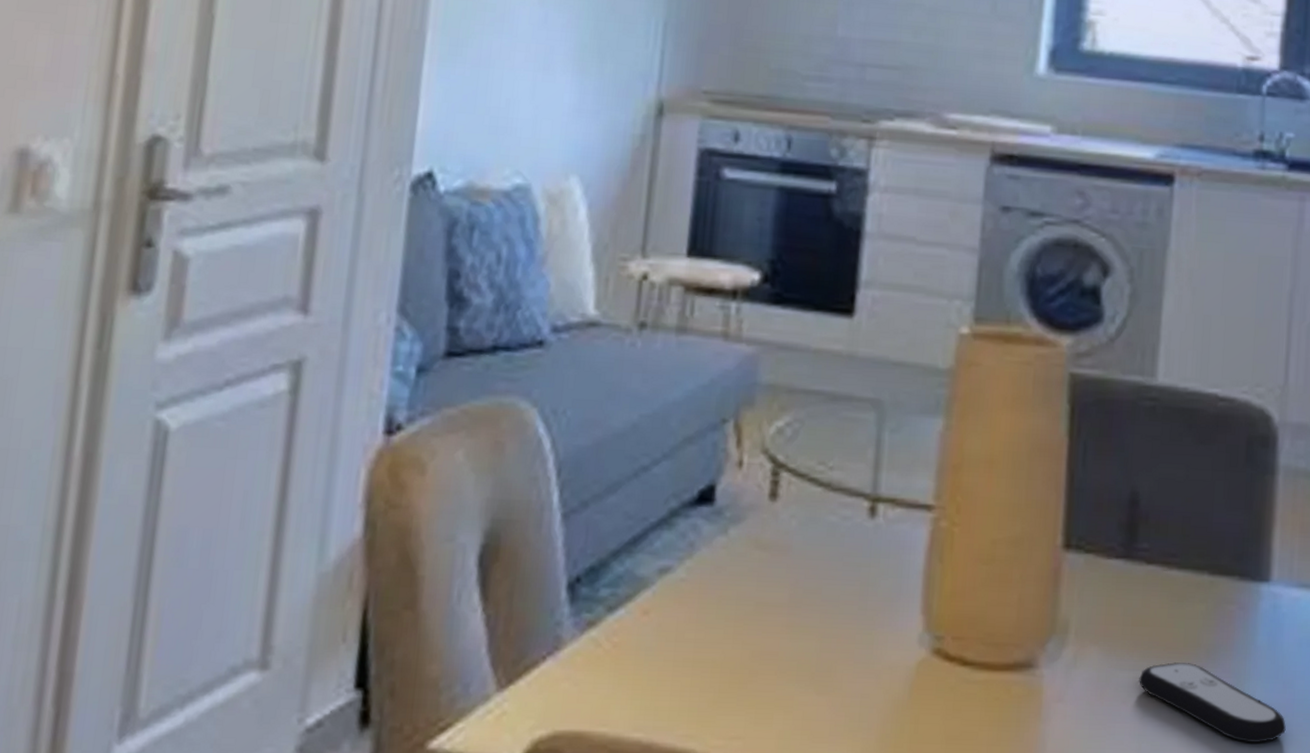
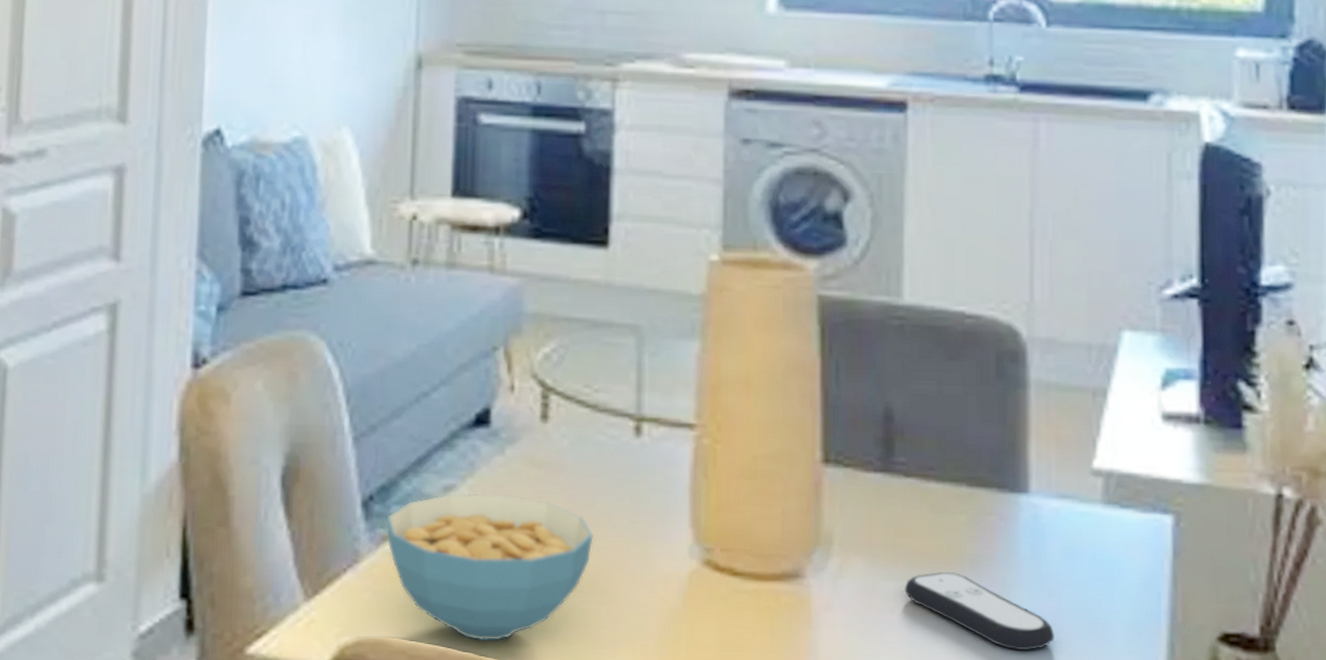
cereal bowl: none [592,575,818,735] -> present [386,493,593,642]

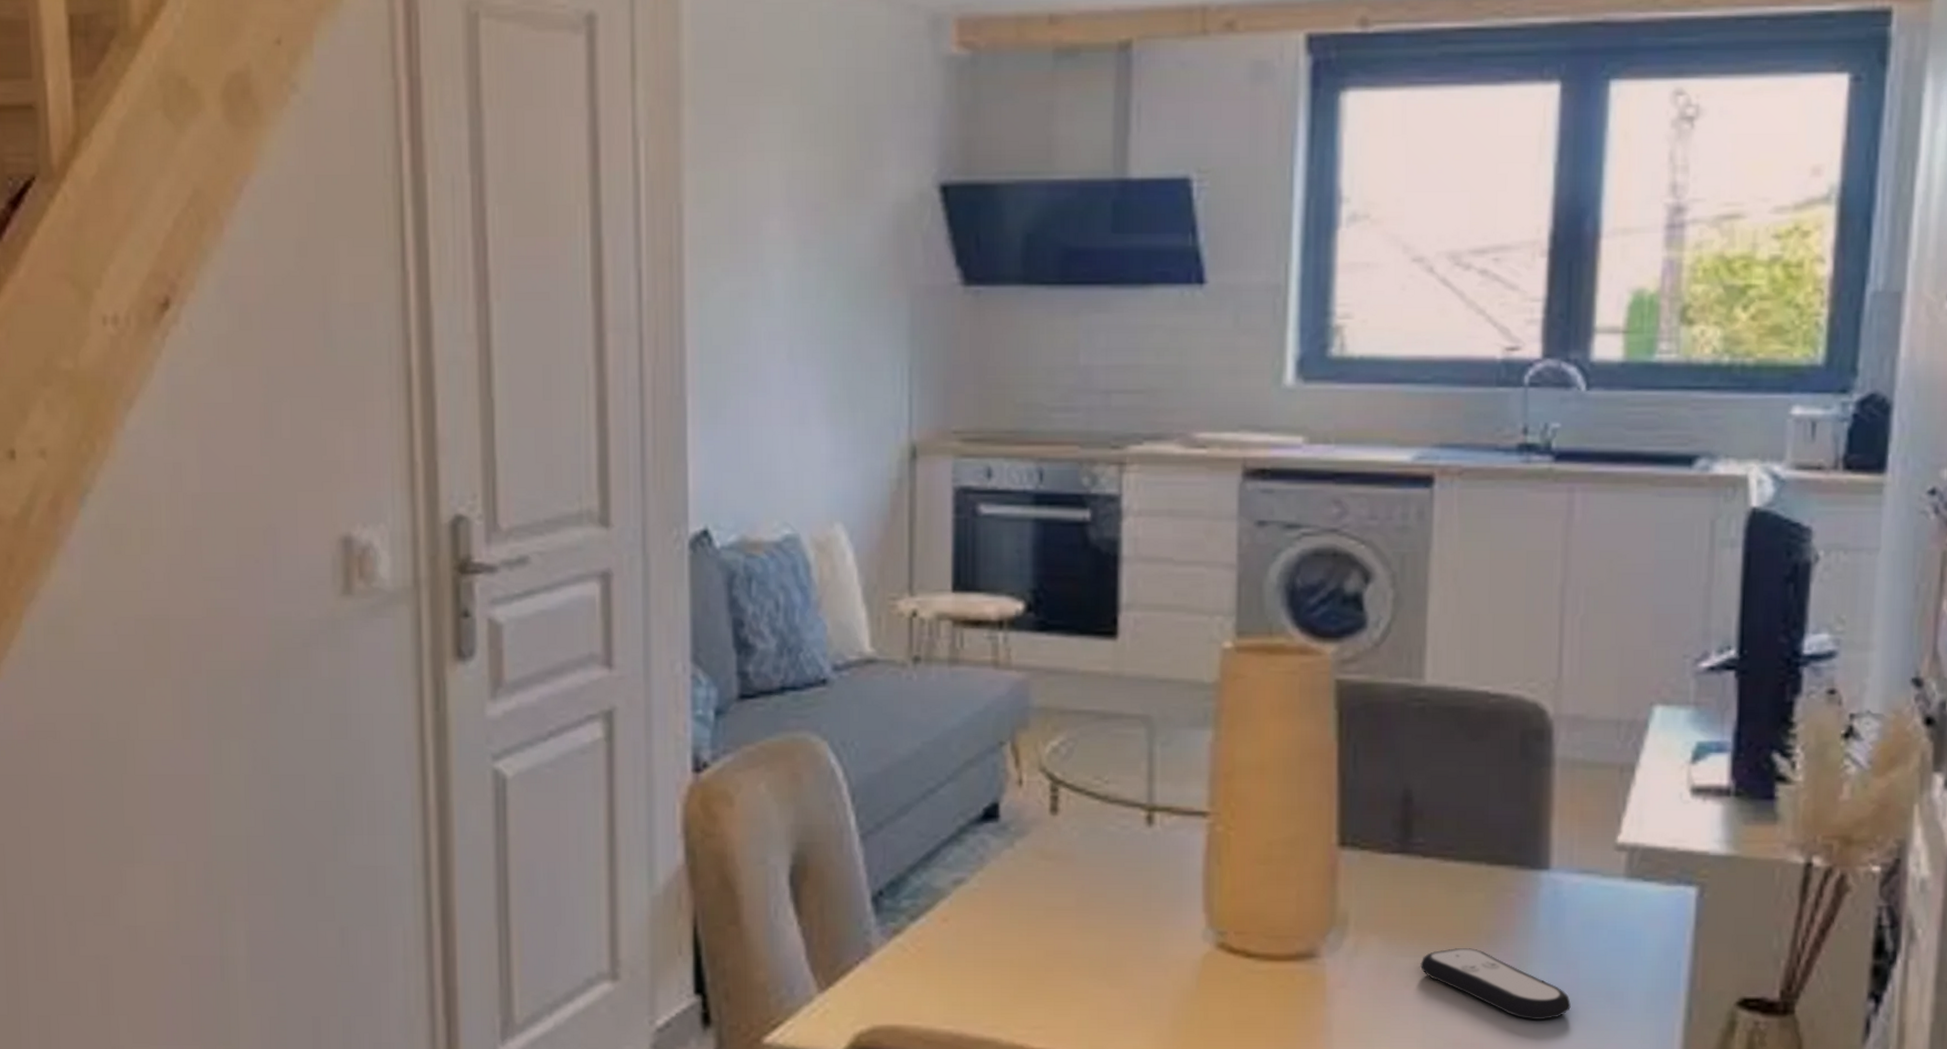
cereal bowl: present [386,493,593,642] -> none [897,886,1106,1026]

